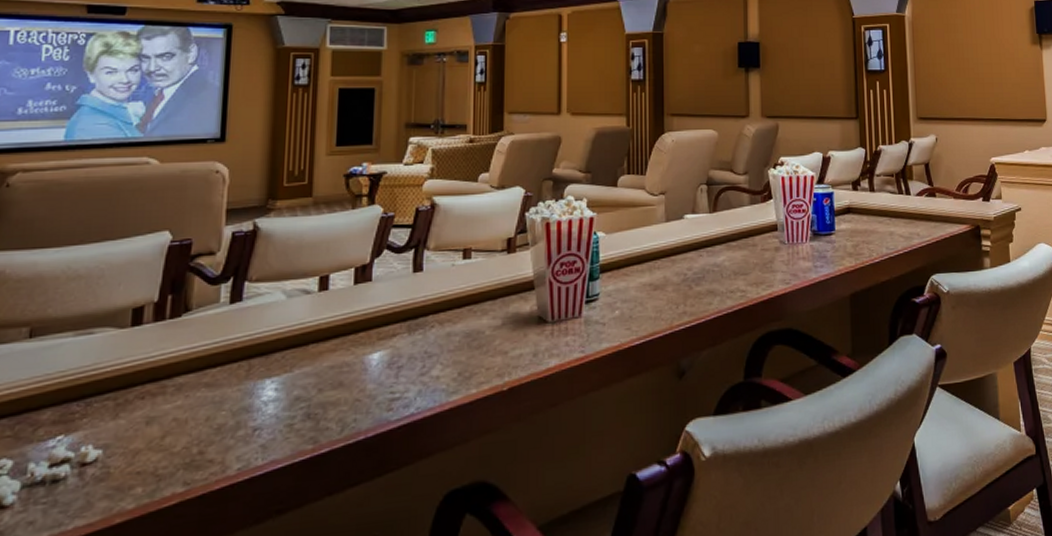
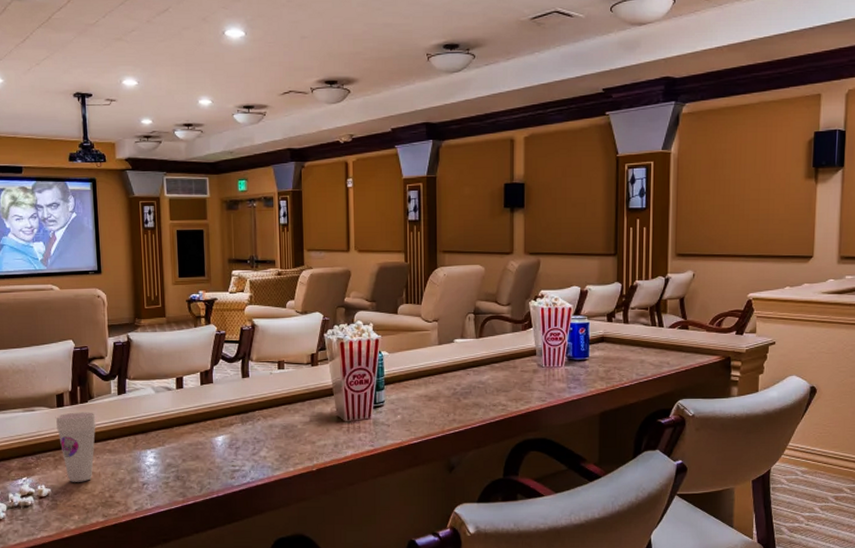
cup: none [125,330,193,437] -> present [55,412,97,482]

